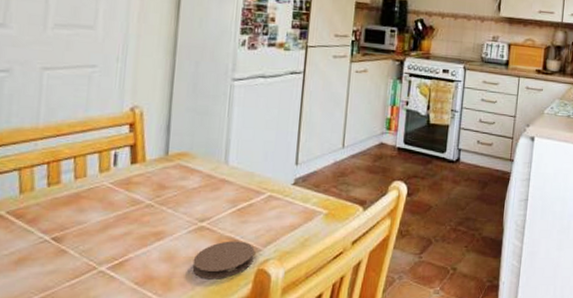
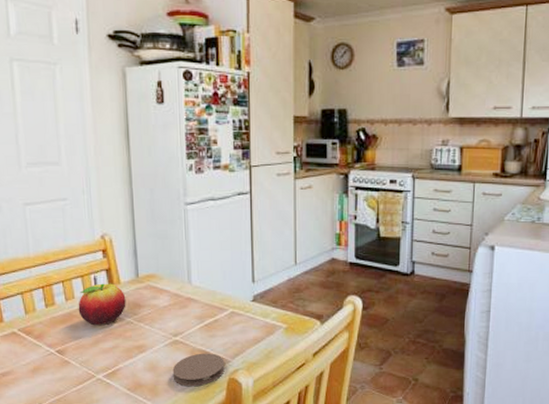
fruit: none [88,160,150,208] -> present [78,283,126,325]

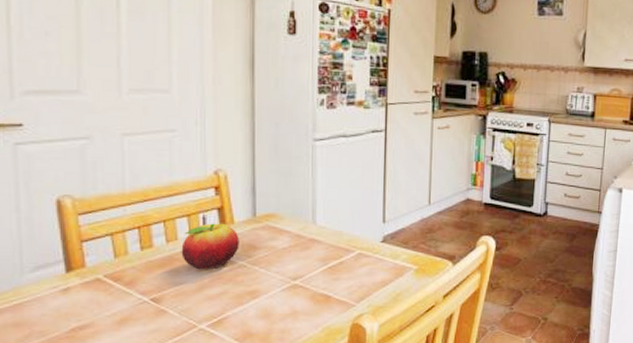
coaster: present [172,353,225,387] -> none [289,297,348,334]

